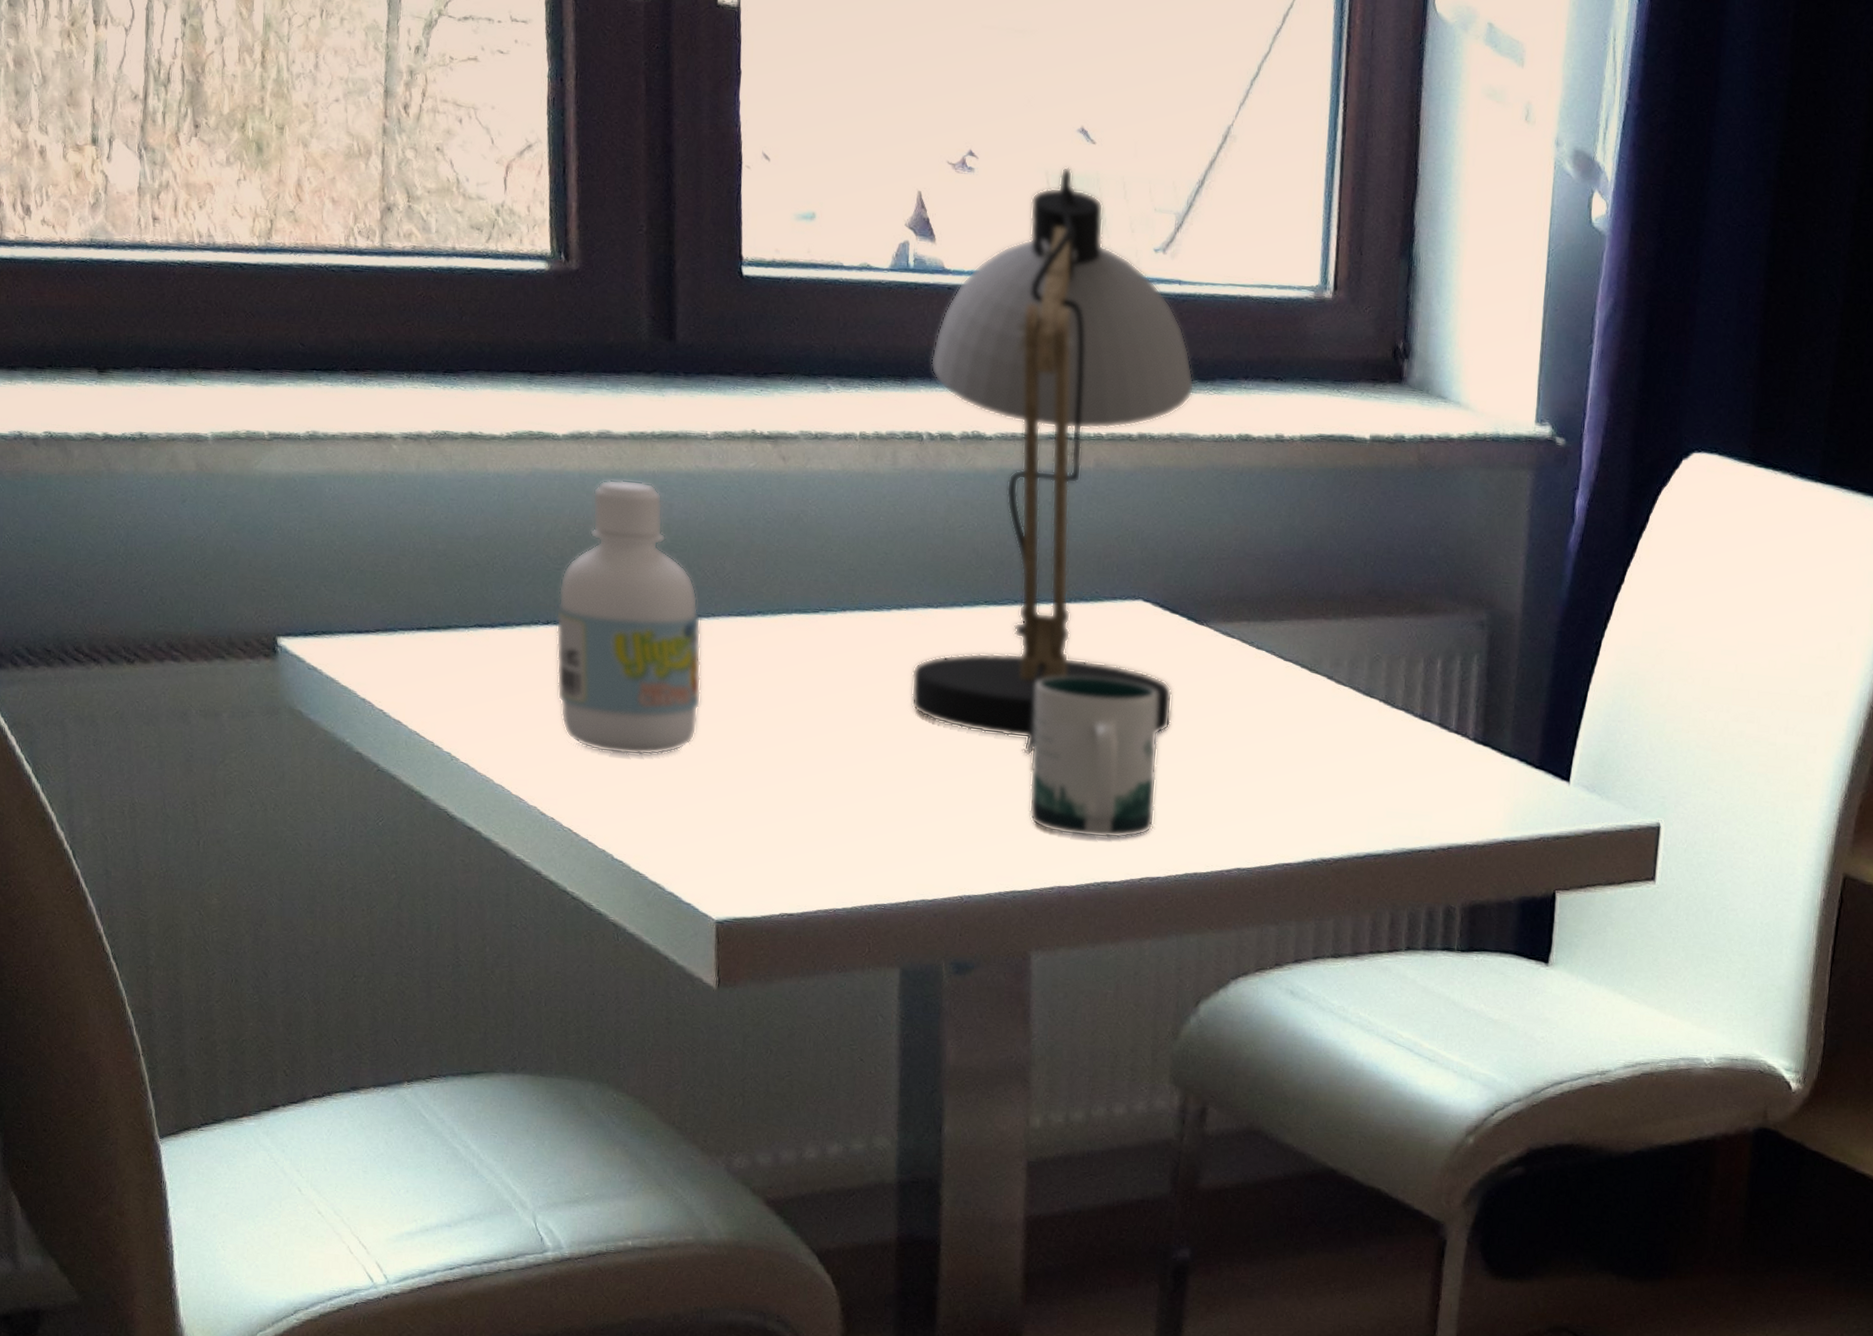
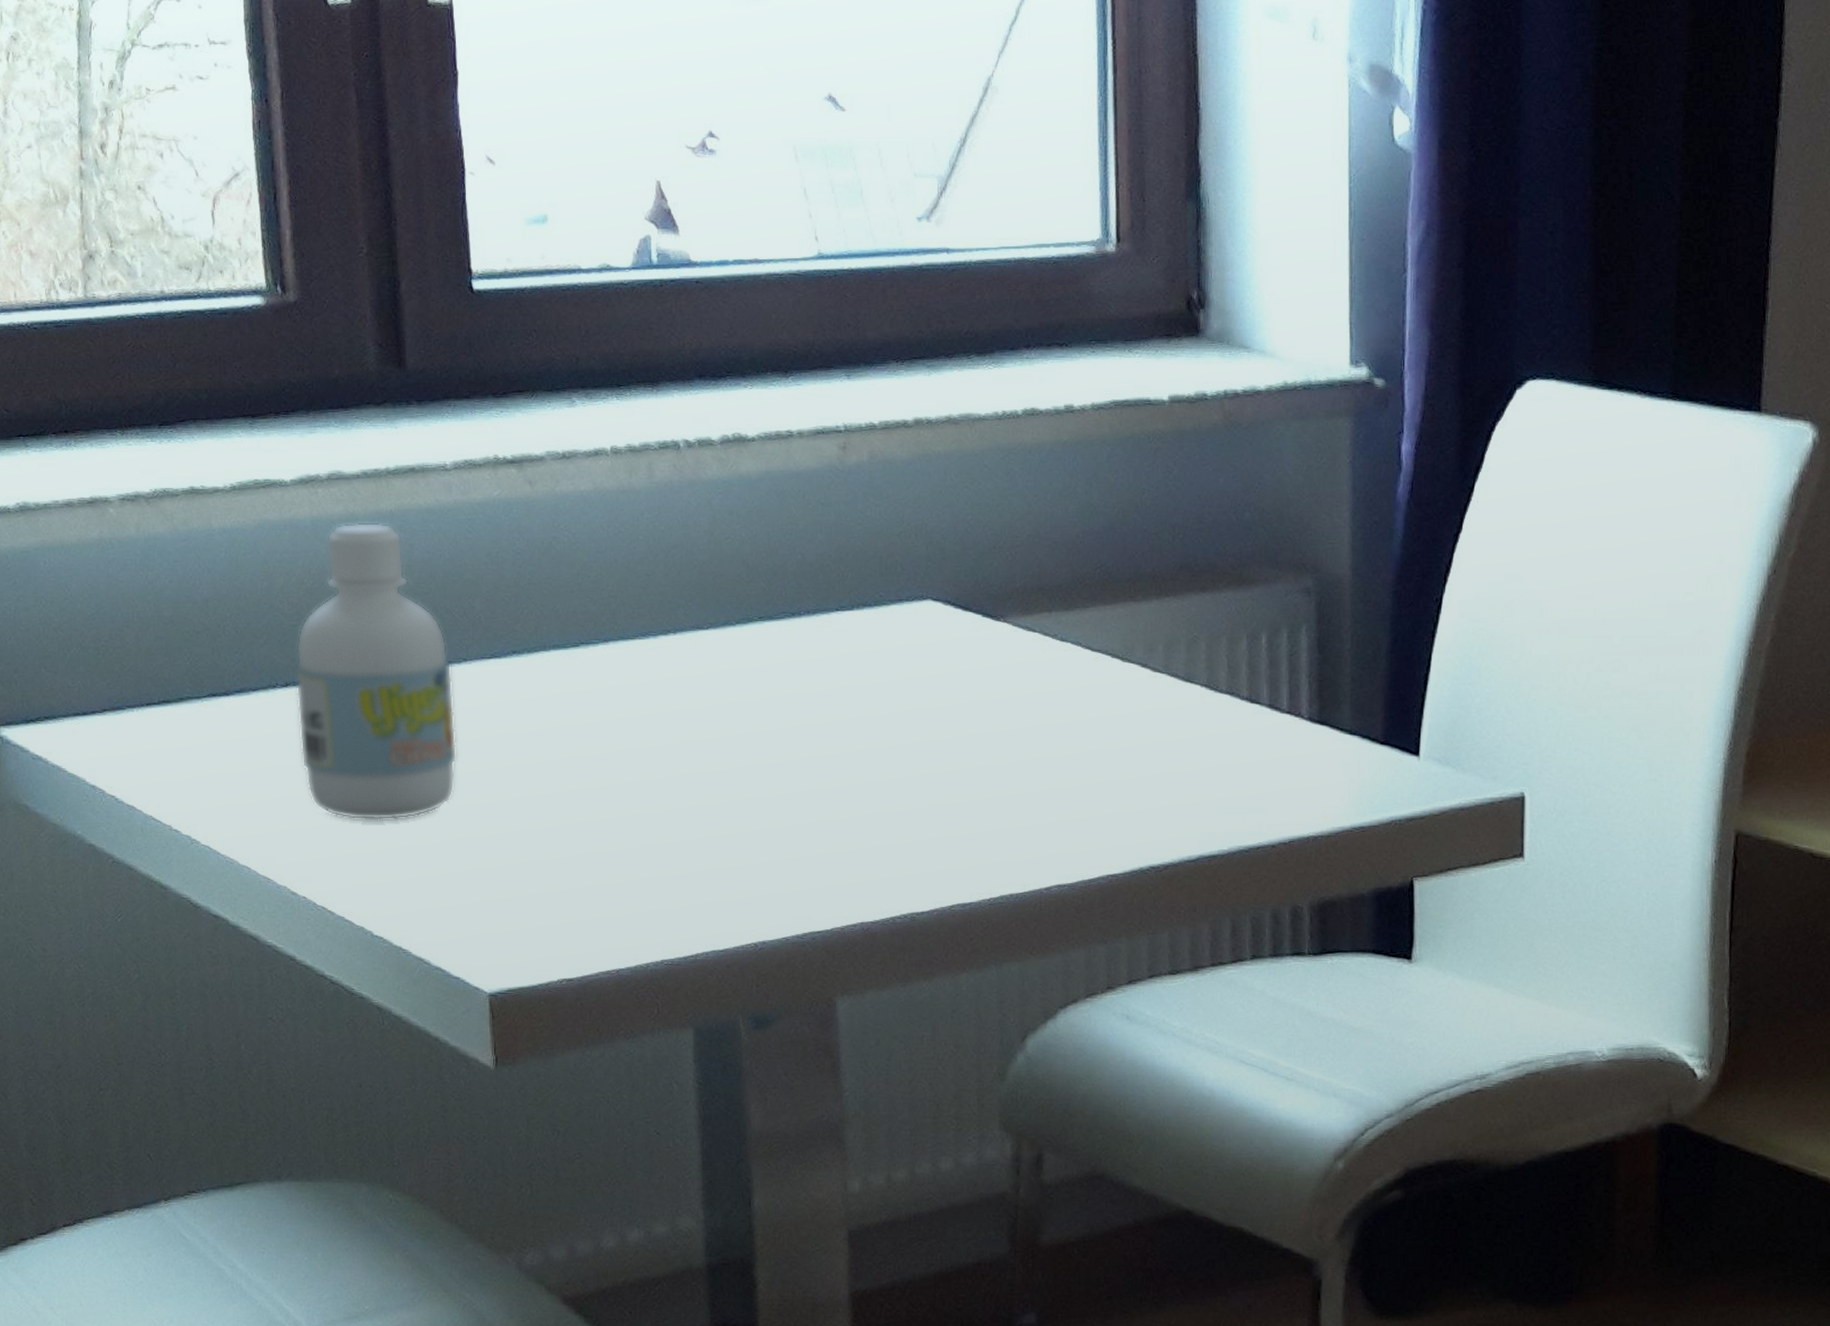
desk lamp: present [911,166,1195,757] -> none [682,138,972,783]
mug: present [1029,676,1159,839] -> none [820,688,962,865]

